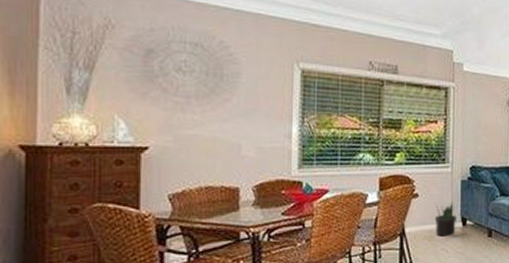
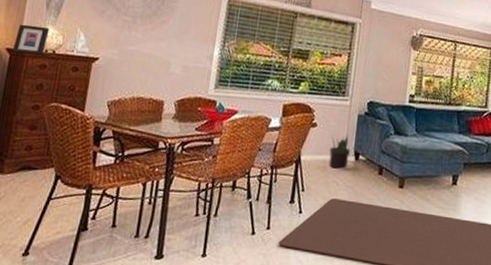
picture frame: none [28,115,76,151] -> present [12,24,50,55]

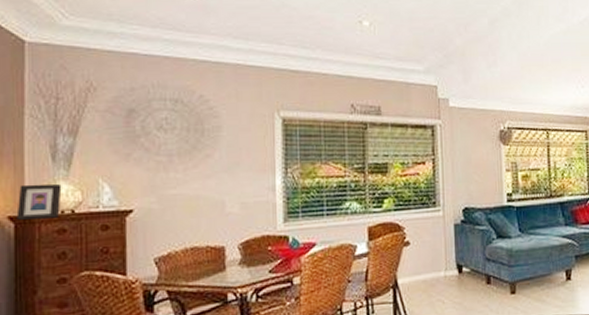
planter: present [328,135,351,169] -> none [428,248,453,287]

